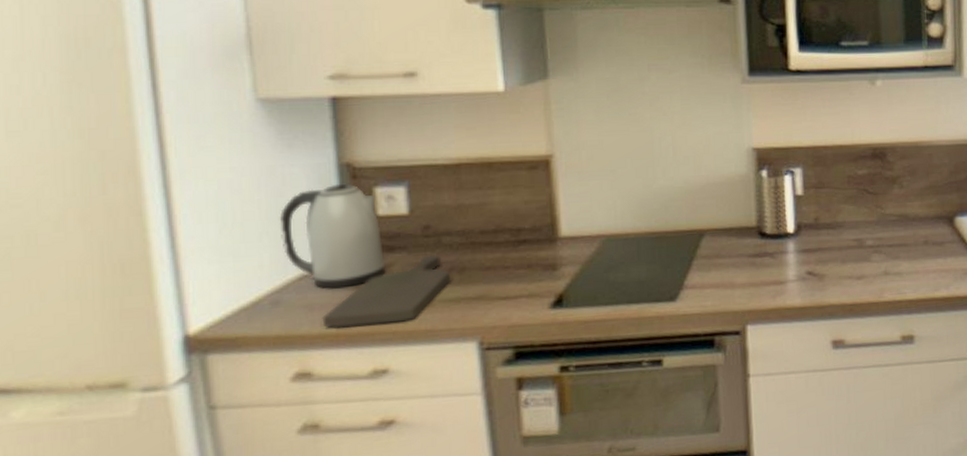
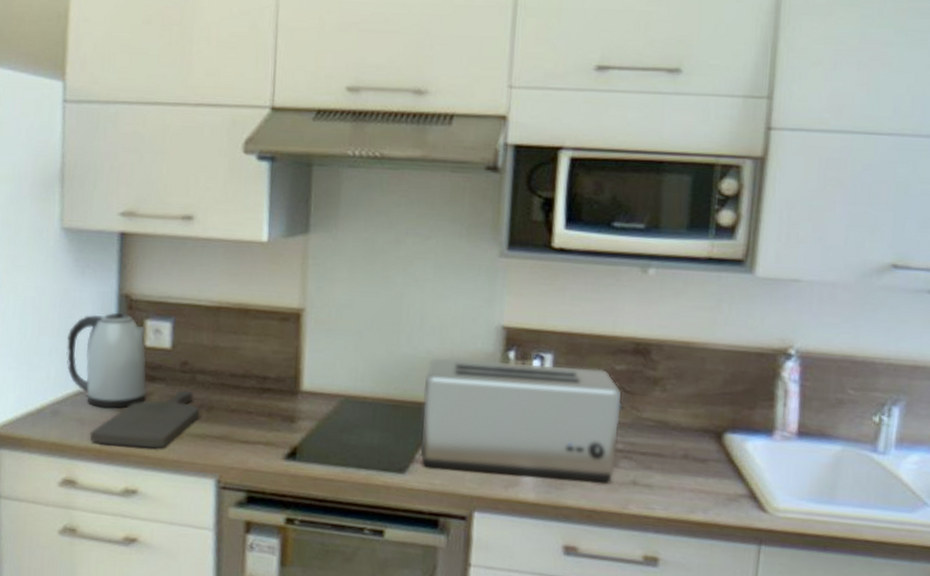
toaster: none [684,176,869,292] -> present [419,357,624,483]

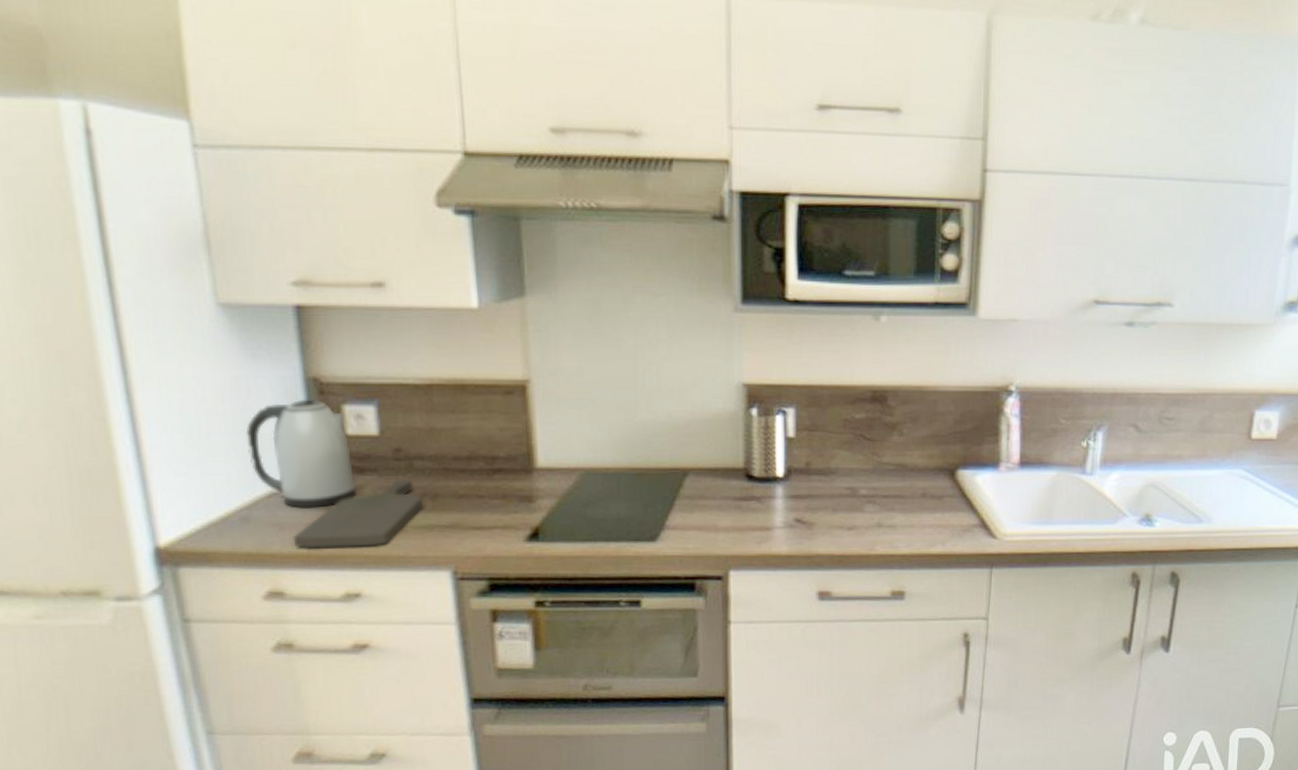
toaster: present [419,357,624,483] -> none [667,419,865,533]

